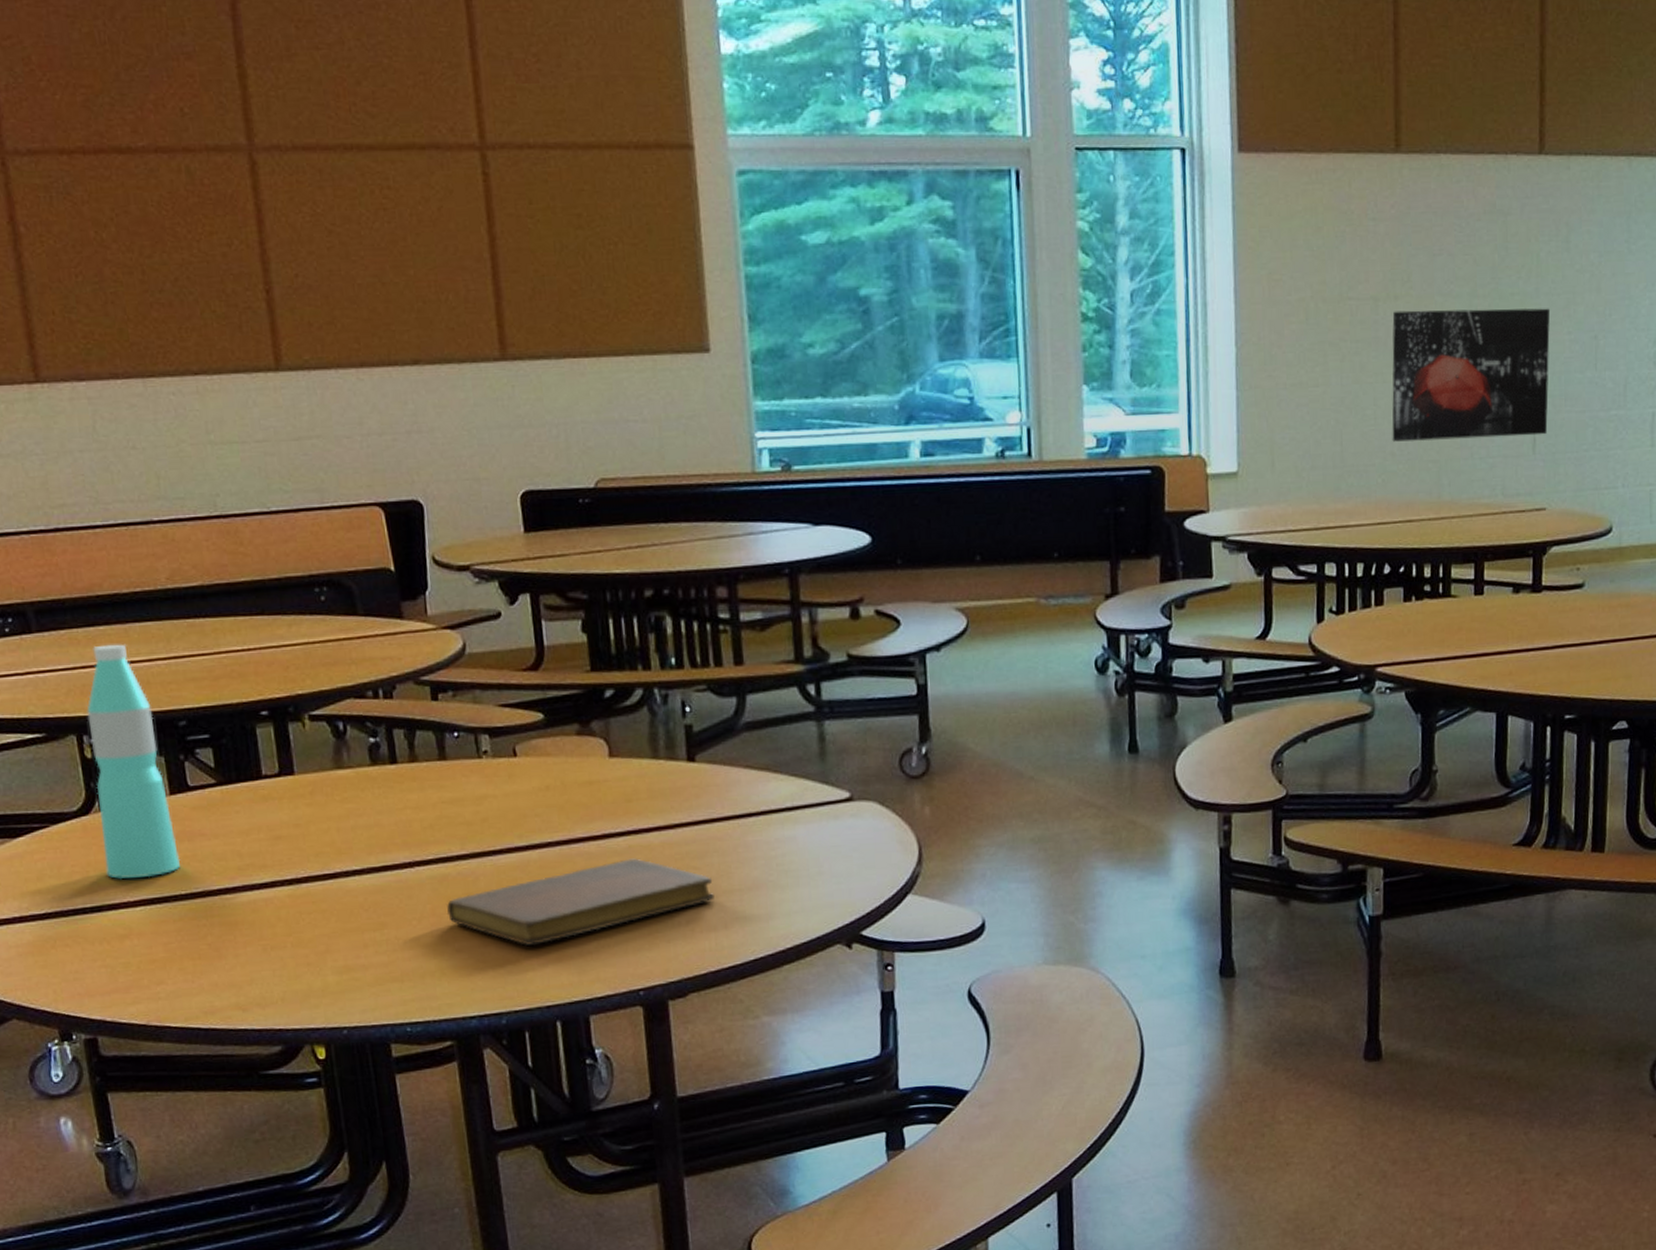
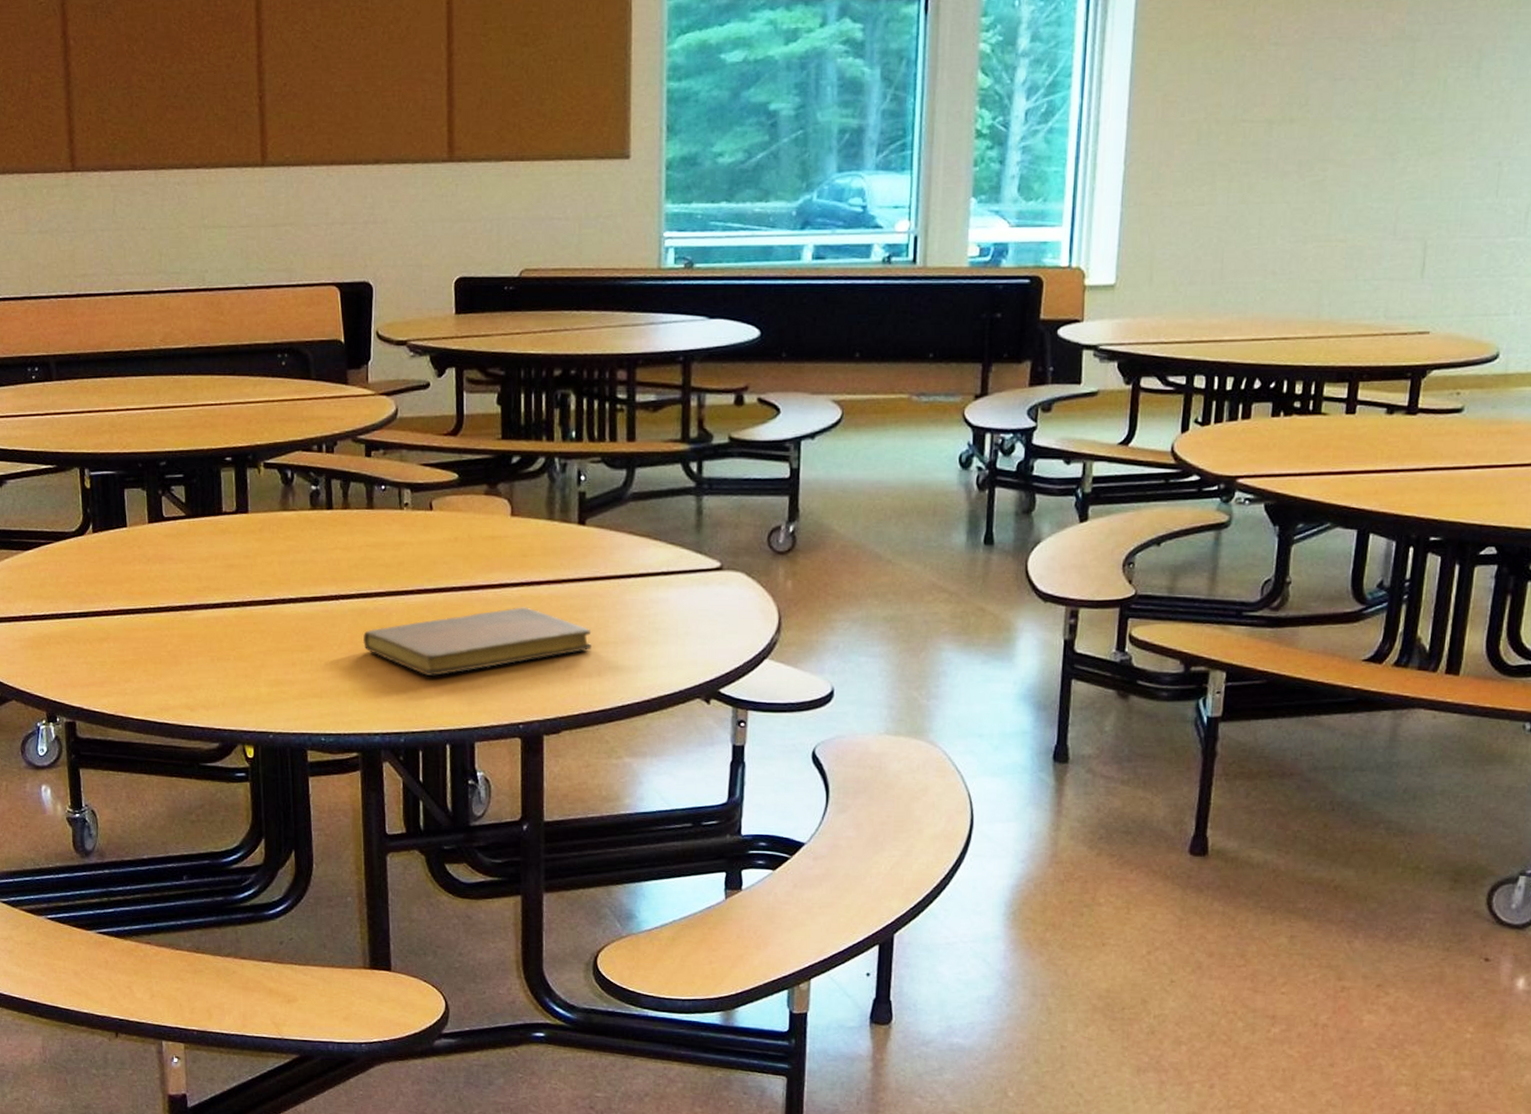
water bottle: present [86,644,181,880] -> none [89,393,152,592]
wall art: present [1392,308,1550,442] -> none [1274,133,1452,261]

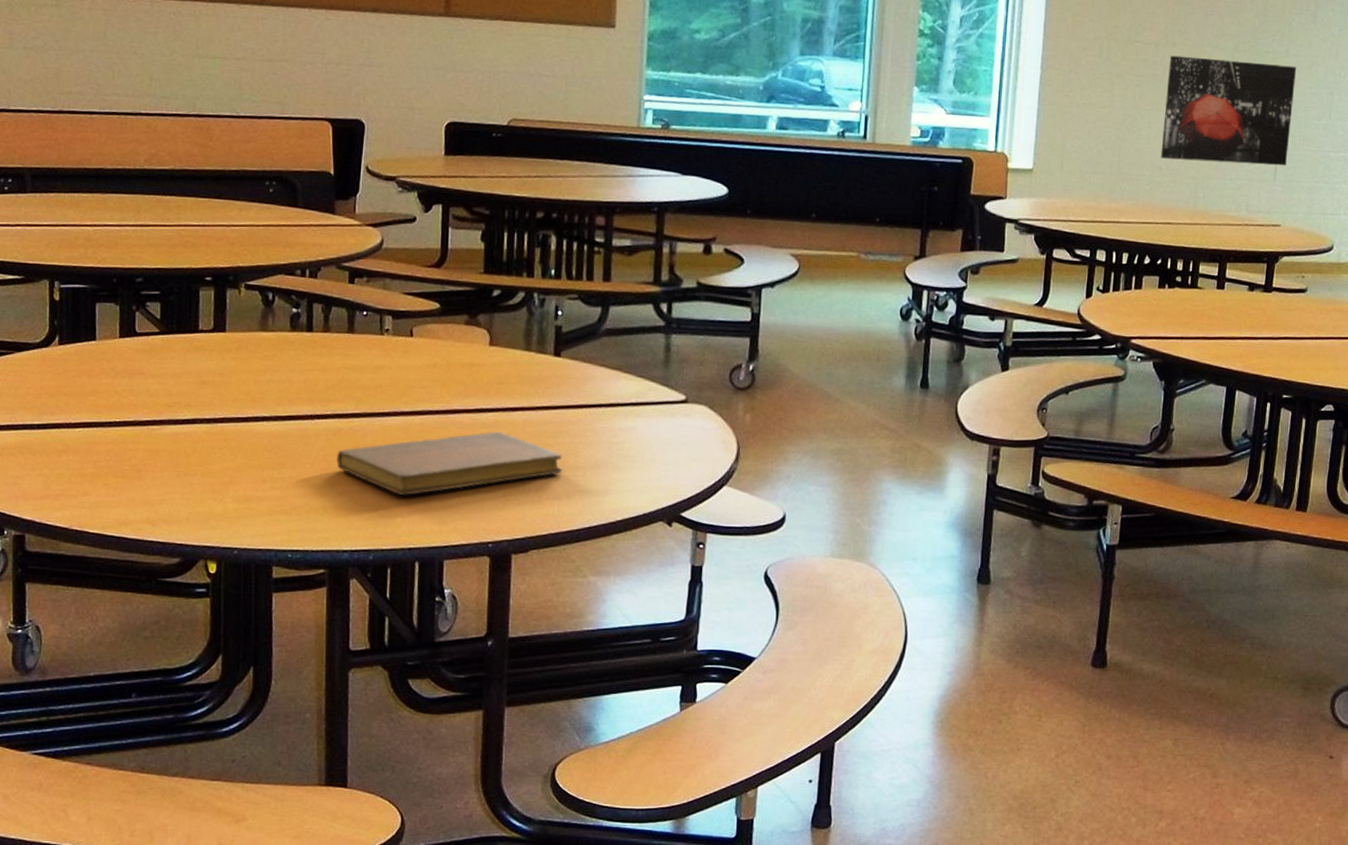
wall art: none [1274,133,1452,261] -> present [1160,55,1296,166]

